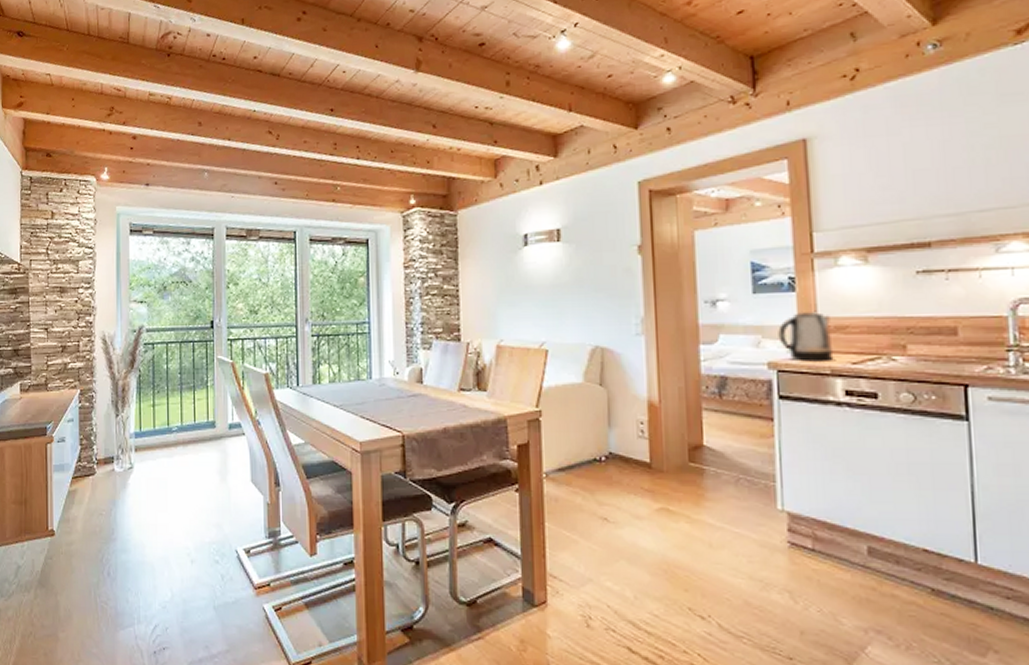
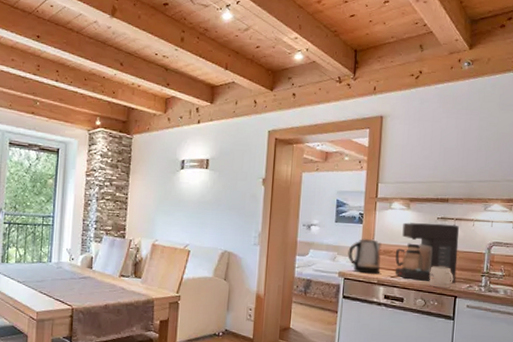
coffee maker: none [855,278,963,366] -> present [395,222,459,283]
mug: none [915,342,959,374] -> present [429,266,454,288]

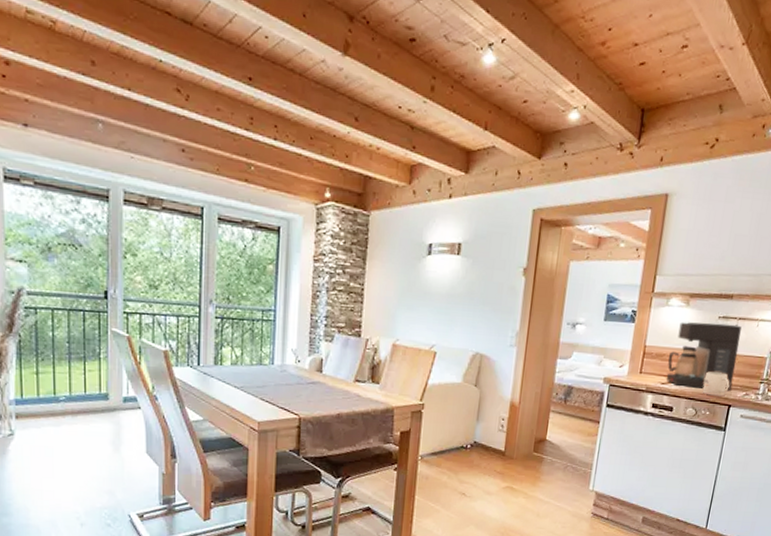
kettle: present [348,239,382,275] -> none [615,340,654,381]

